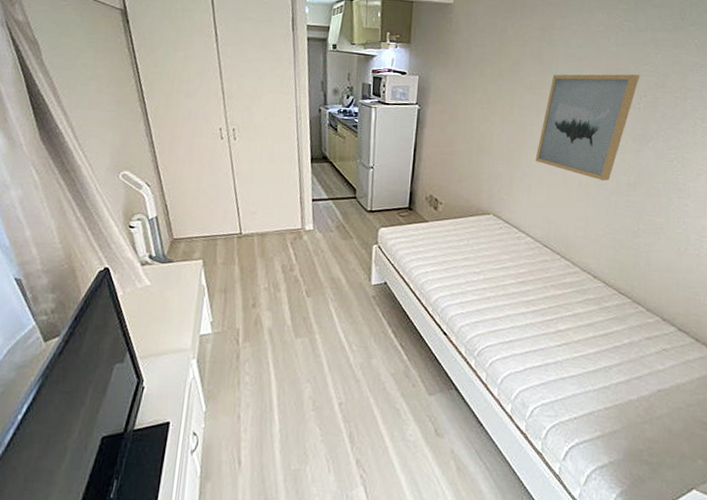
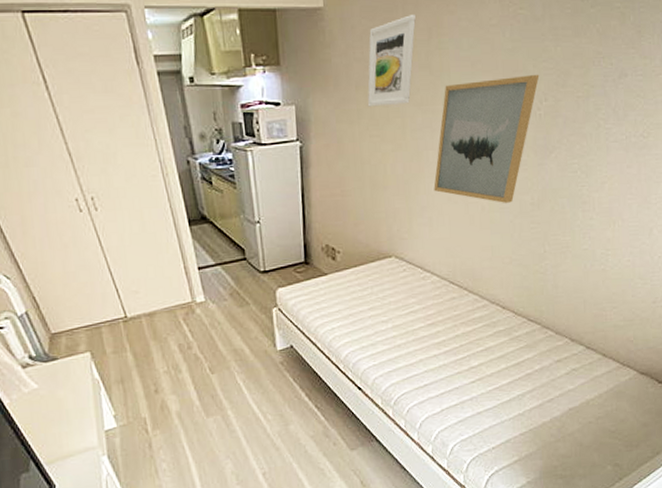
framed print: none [482,16,531,86] -> present [367,15,416,107]

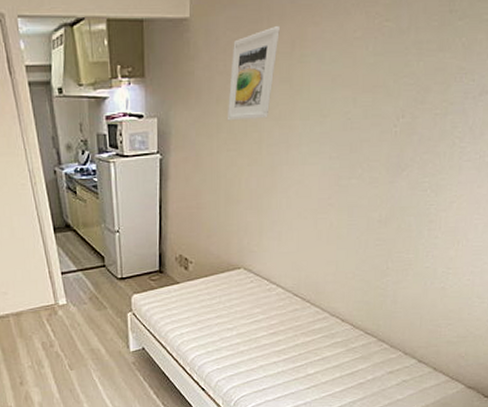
wall art: present [434,75,540,203] -> none [285,91,399,220]

